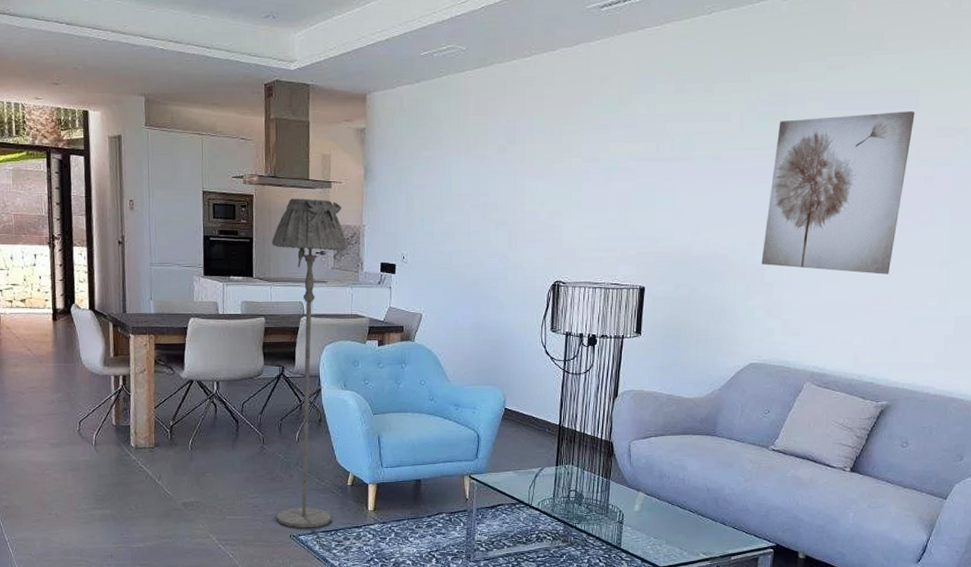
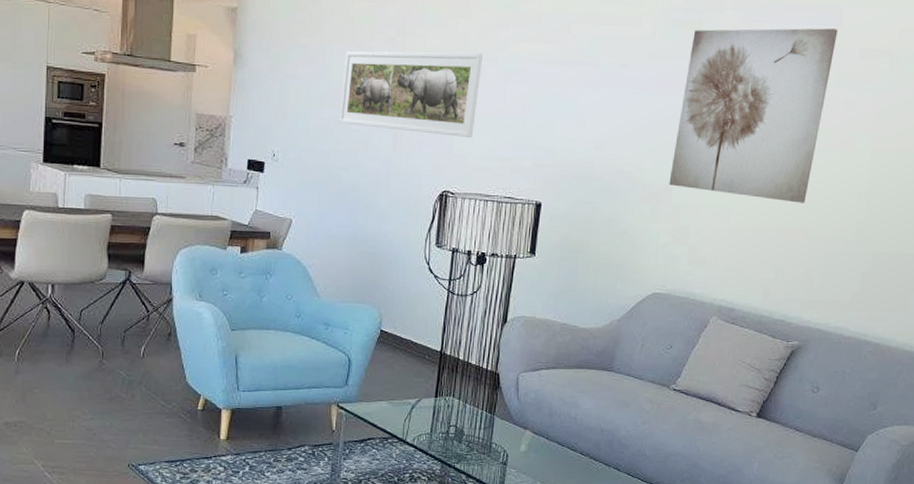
floor lamp: present [272,198,348,528] -> none [113,81,211,457]
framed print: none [460,155,586,233] -> present [339,51,483,139]

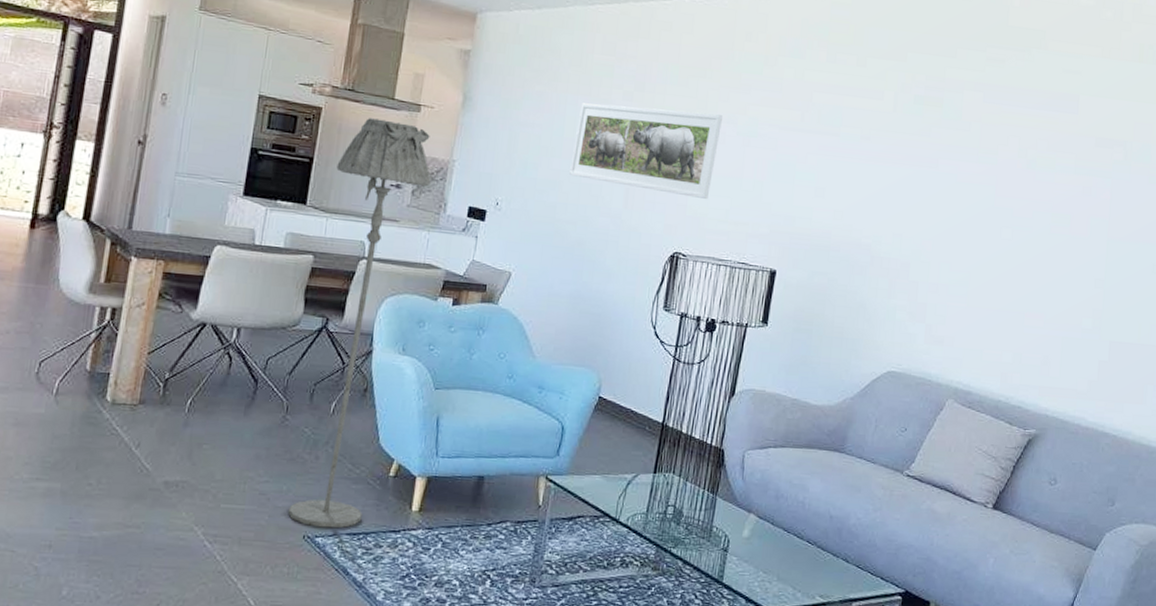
floor lamp: none [113,81,211,457] -> present [288,118,431,528]
wall art: present [669,28,838,203] -> none [907,107,1074,287]

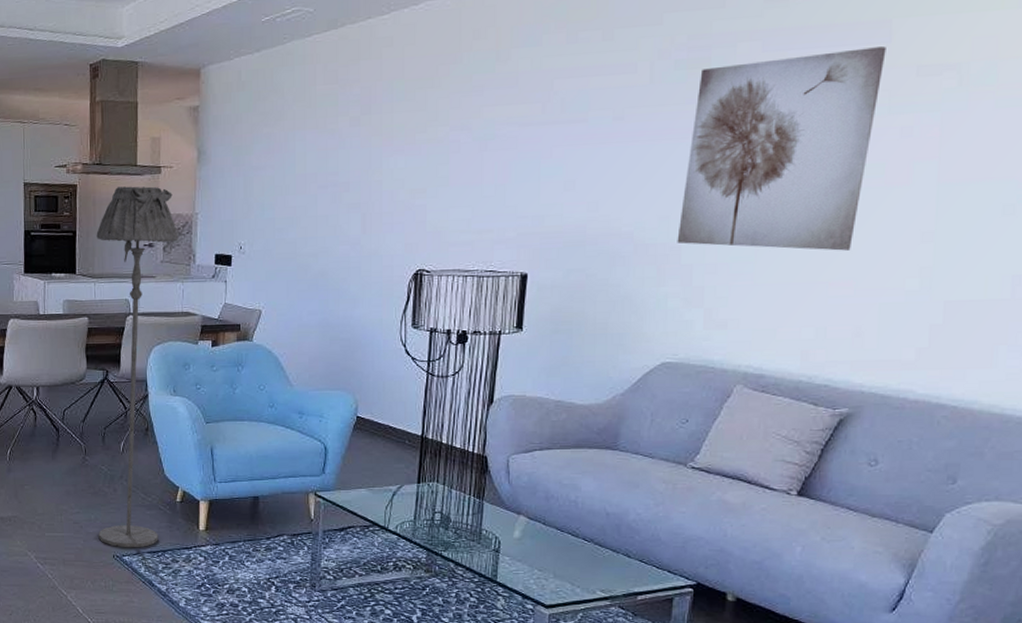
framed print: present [570,103,722,200] -> none [305,123,455,213]
wall art: none [907,107,1074,287] -> present [677,46,886,251]

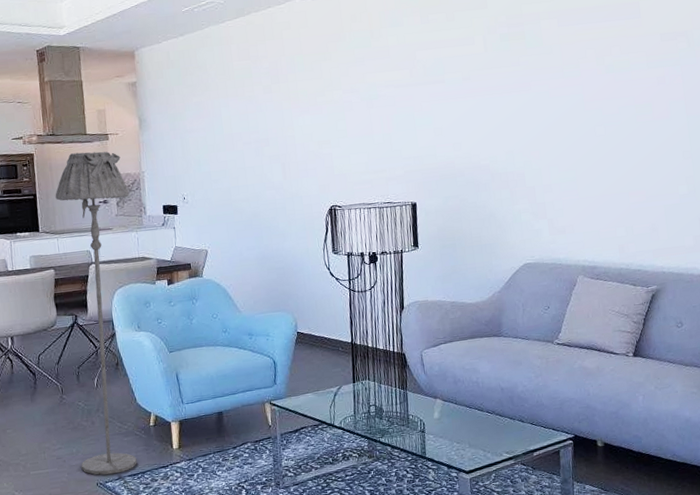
wall art: present [677,46,886,251] -> none [519,21,640,171]

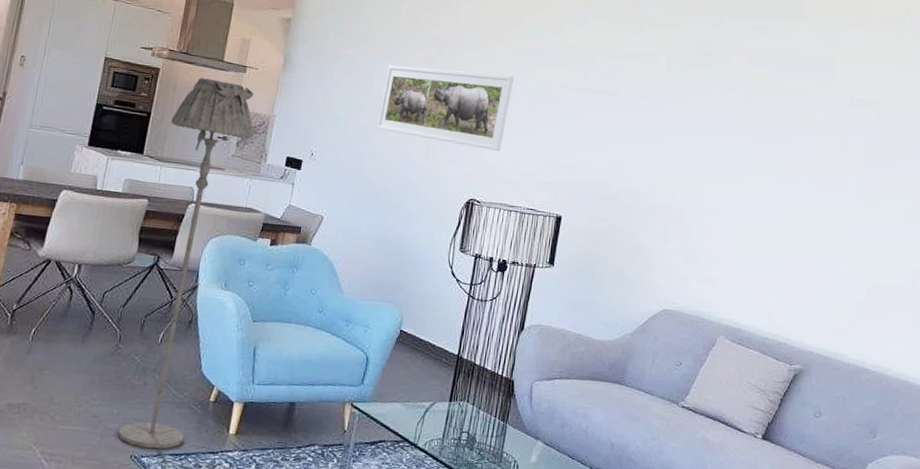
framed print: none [232,87,349,164] -> present [377,65,514,152]

